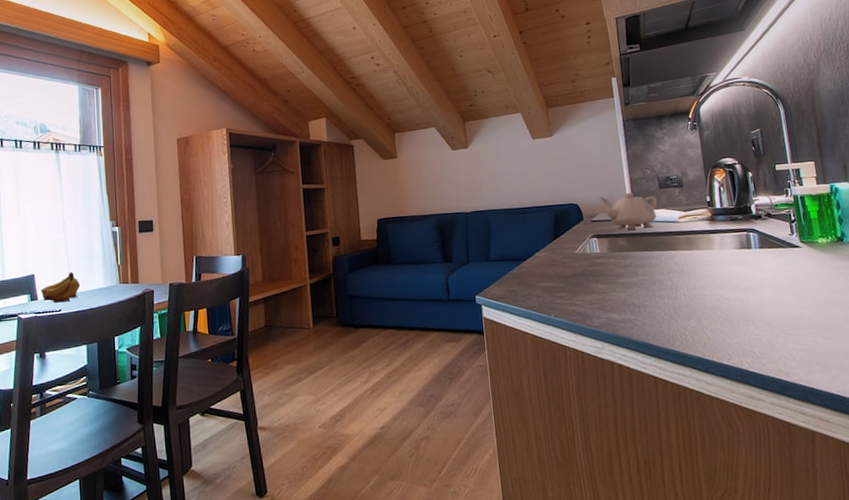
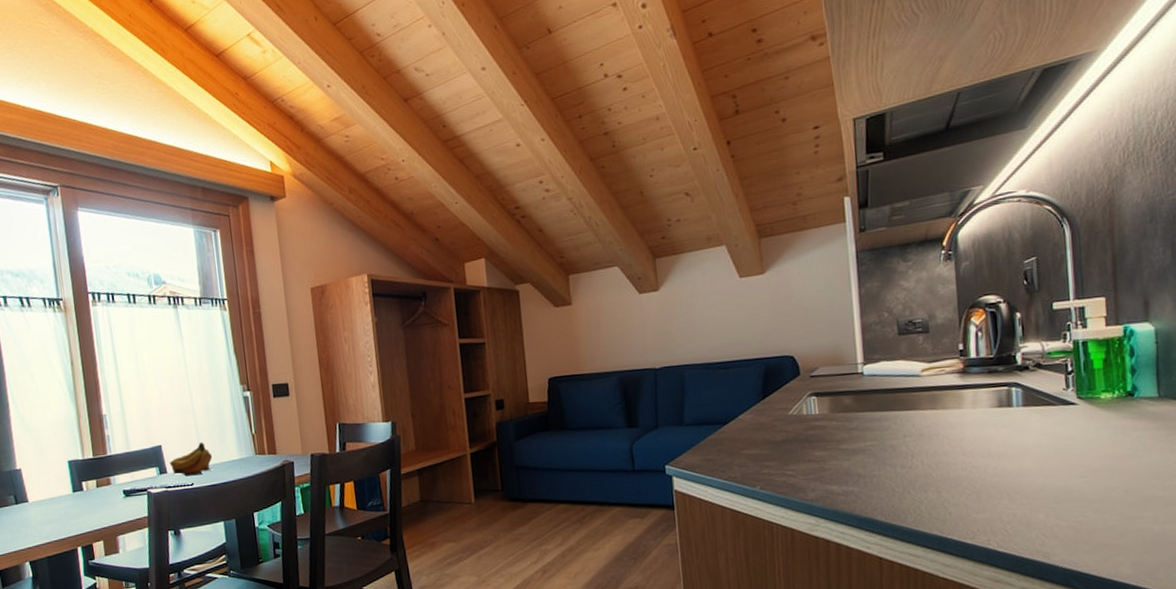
teapot: present [599,193,658,230] -> none [821,341,896,386]

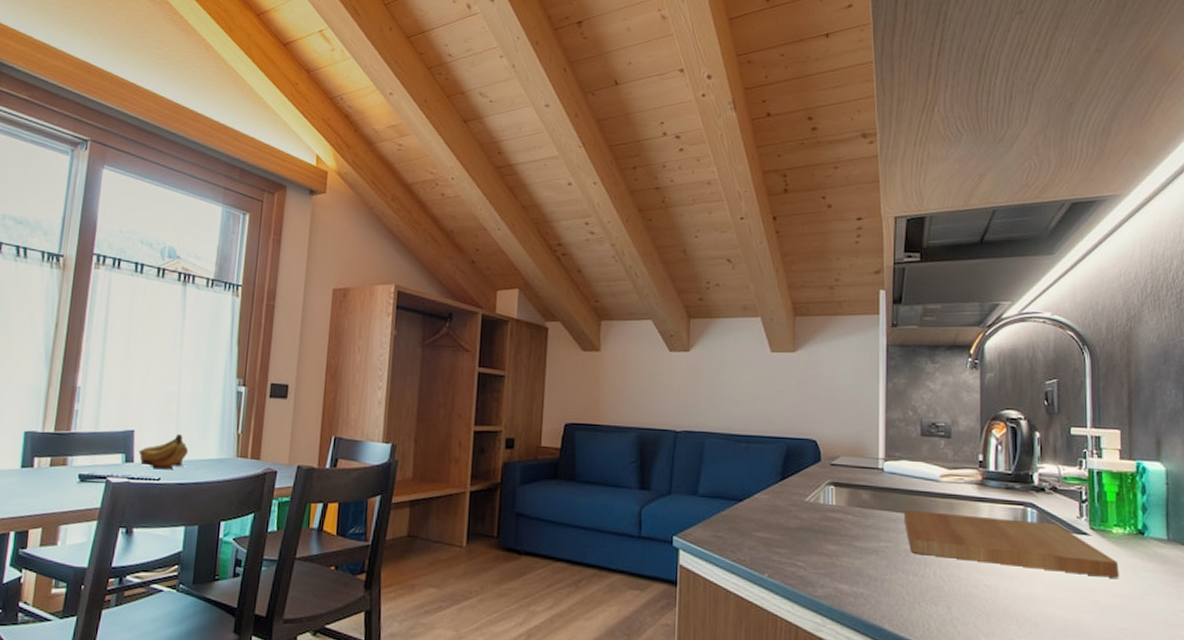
cutting board: none [886,398,1109,448] -> present [903,510,1119,578]

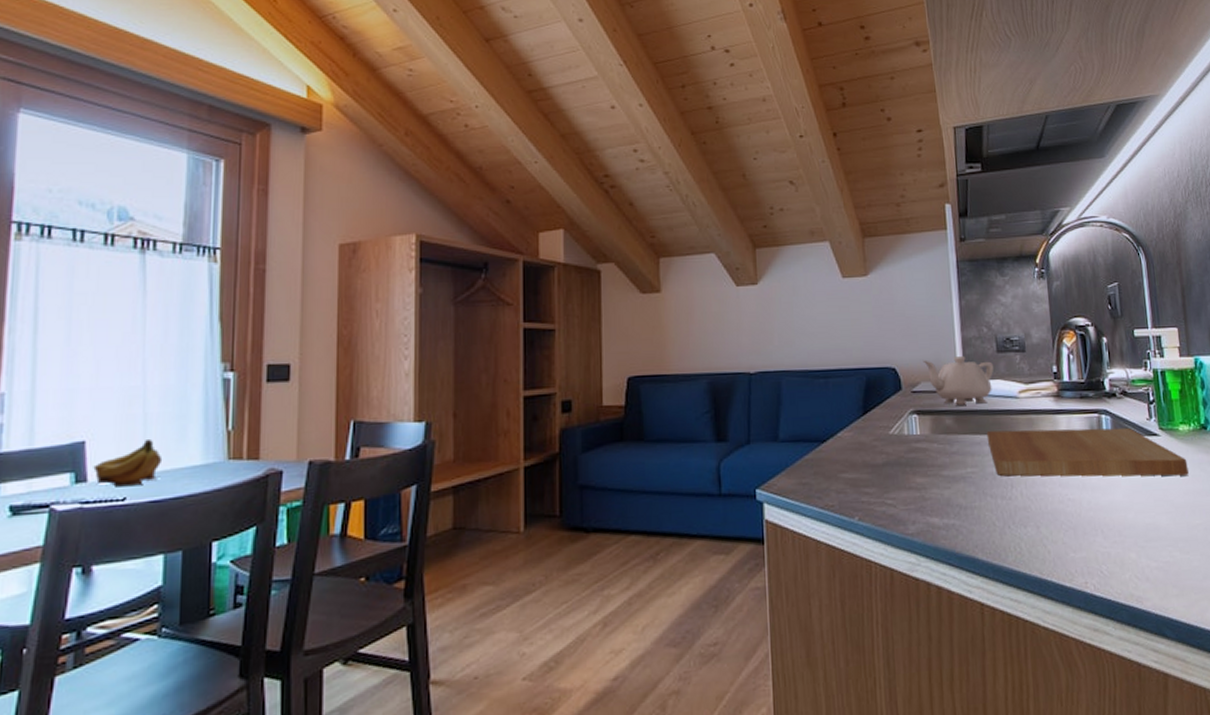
teapot: none [844,435,917,483] -> present [922,356,994,405]

